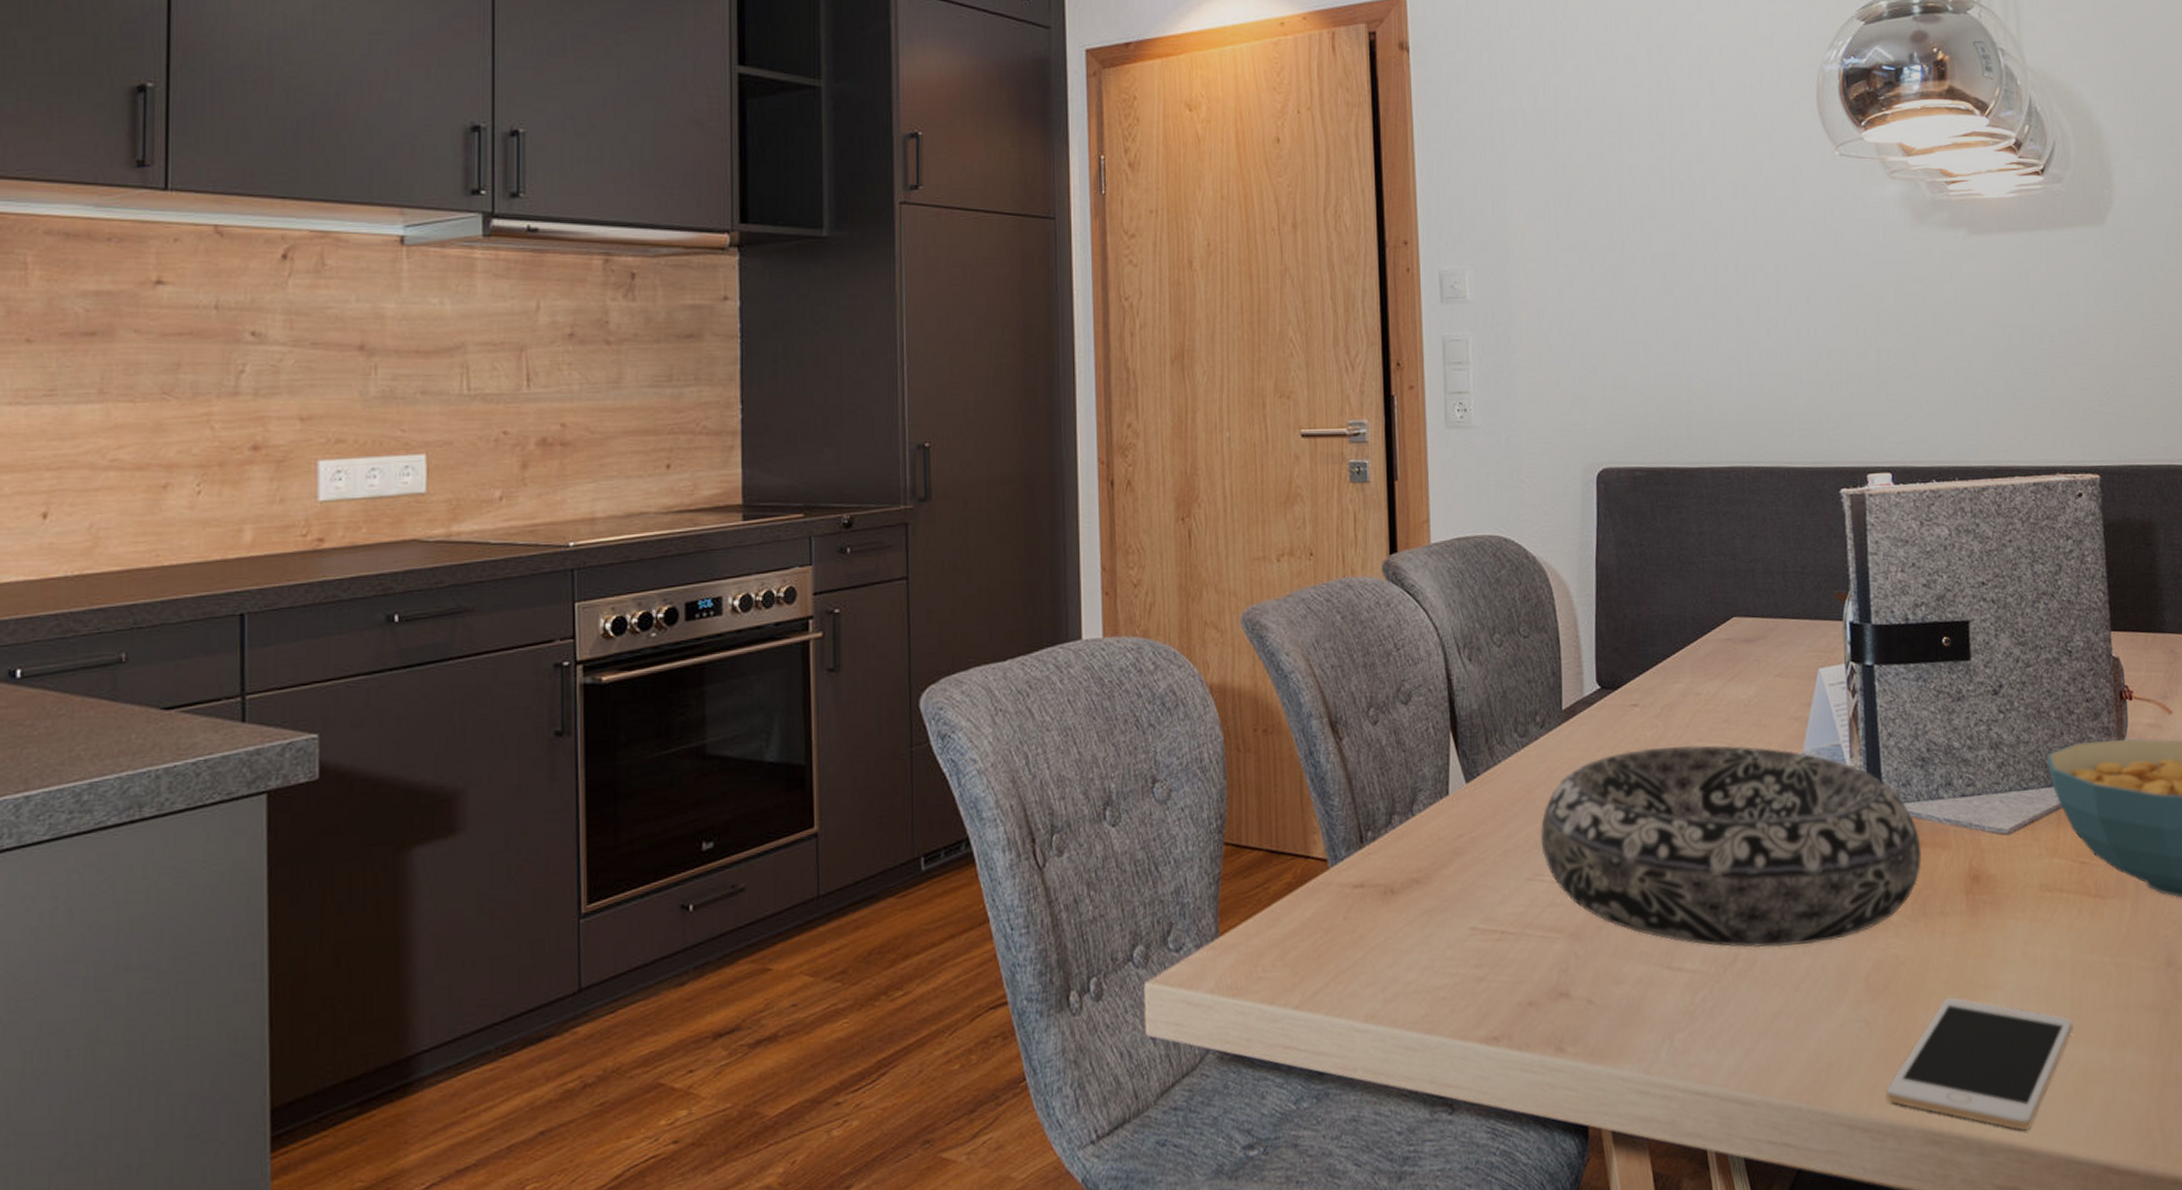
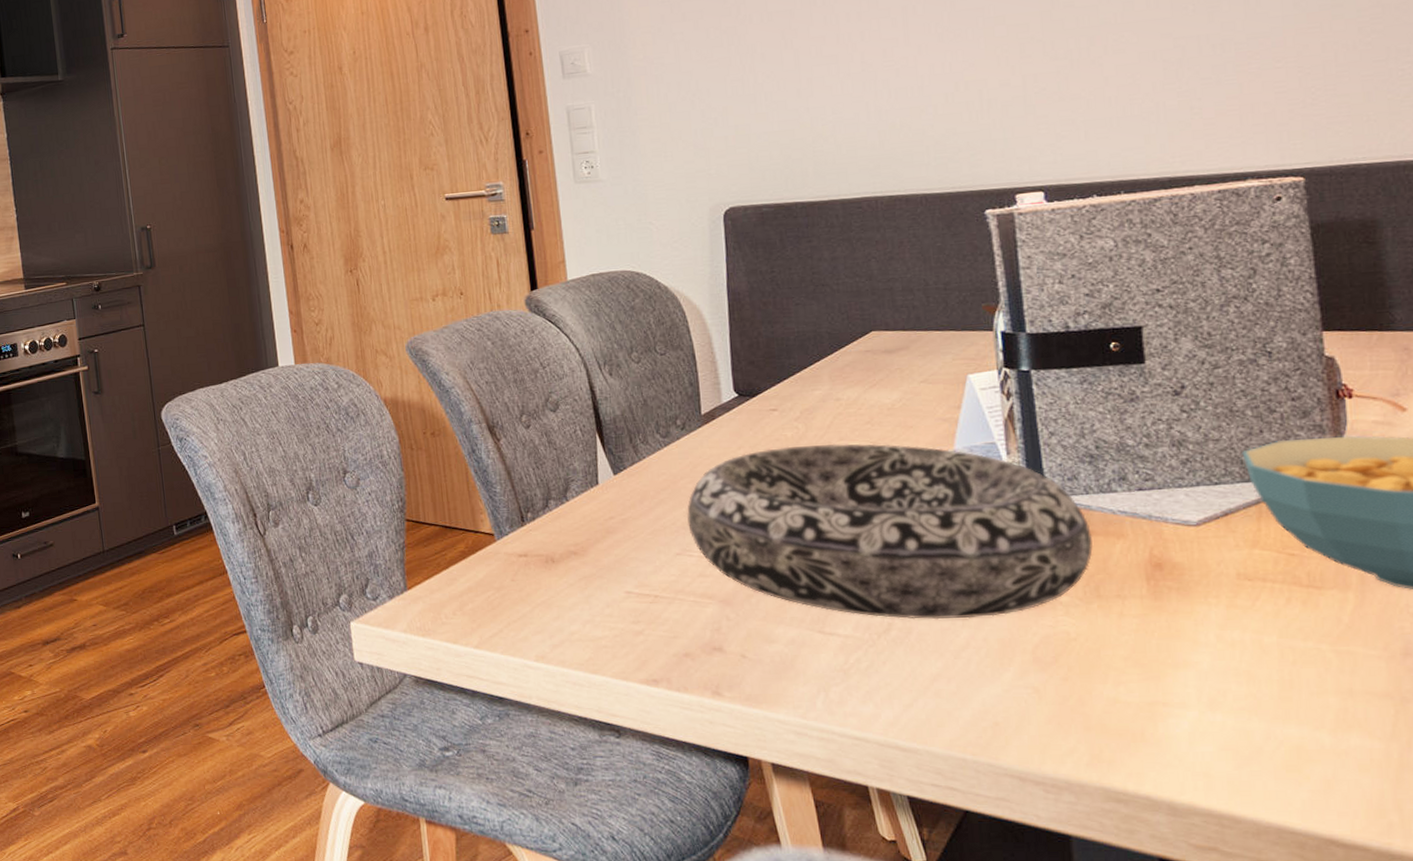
cell phone: present [1886,997,2073,1130] -> none [1060,672,1283,797]

